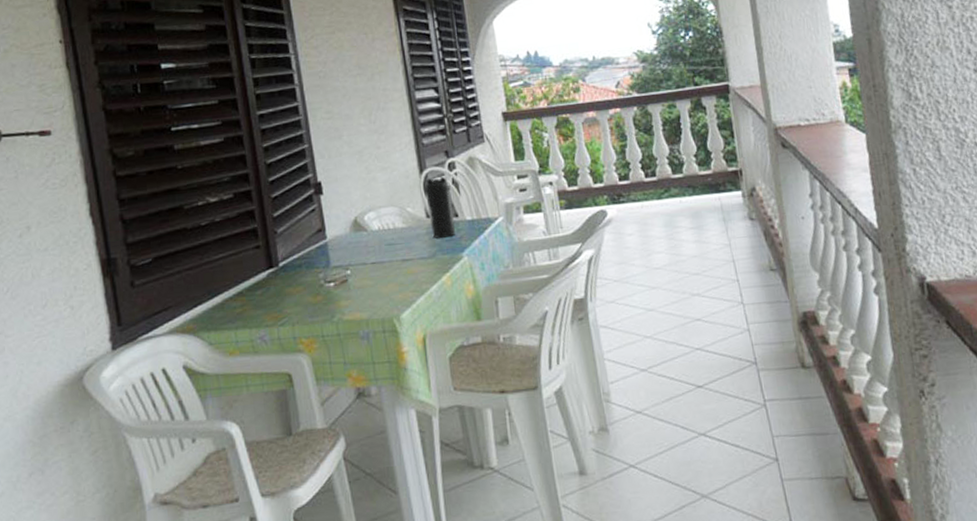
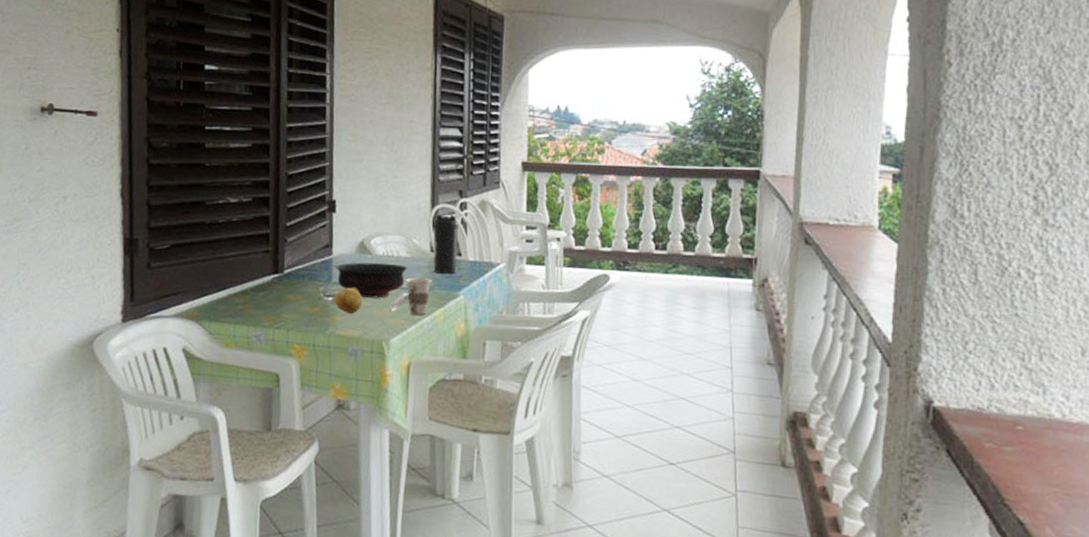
bowl: none [332,236,406,277] -> present [336,262,407,298]
fruit: none [336,268,366,296] -> present [334,287,363,314]
cup: none [395,245,433,286] -> present [390,277,431,316]

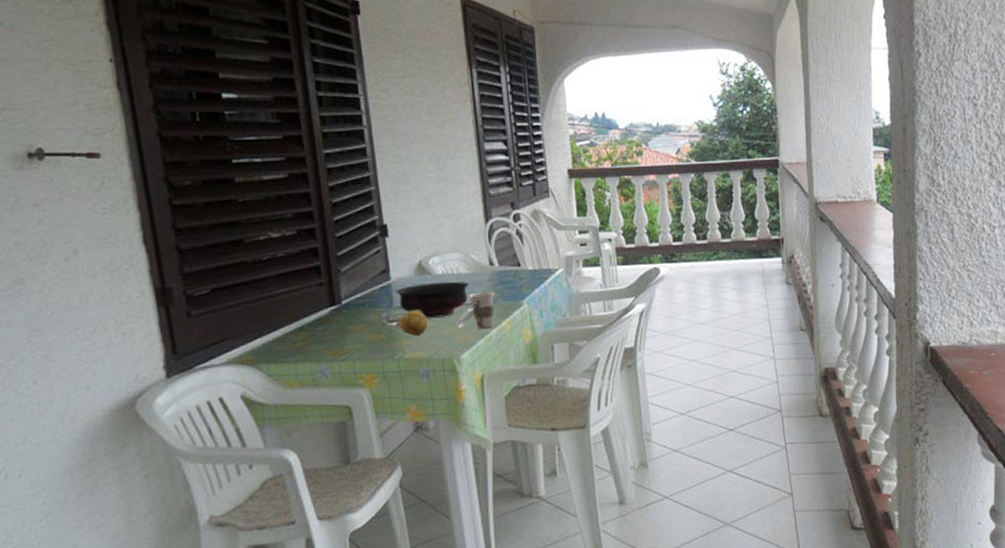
water bottle: present [432,214,459,274] -> none [488,226,517,285]

